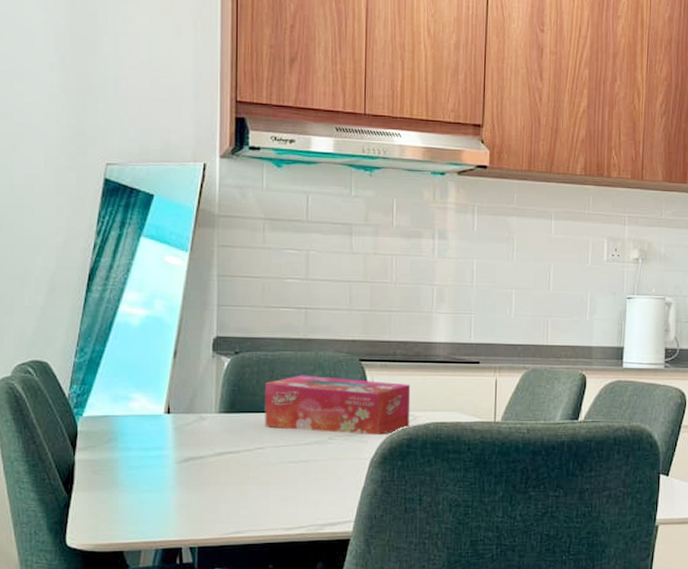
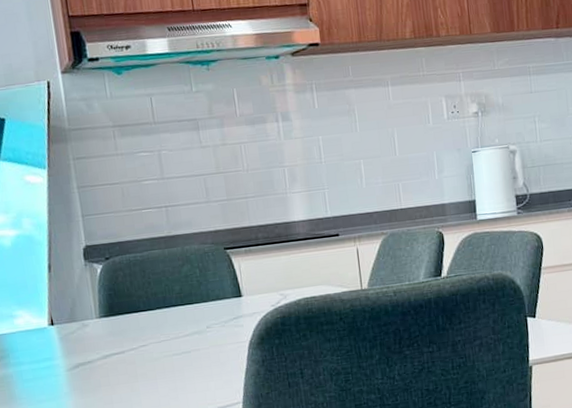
tissue box: present [265,375,411,435] -> none [138,265,282,325]

